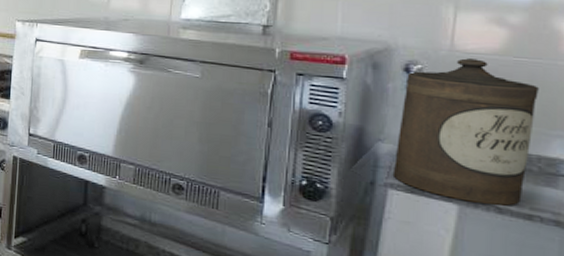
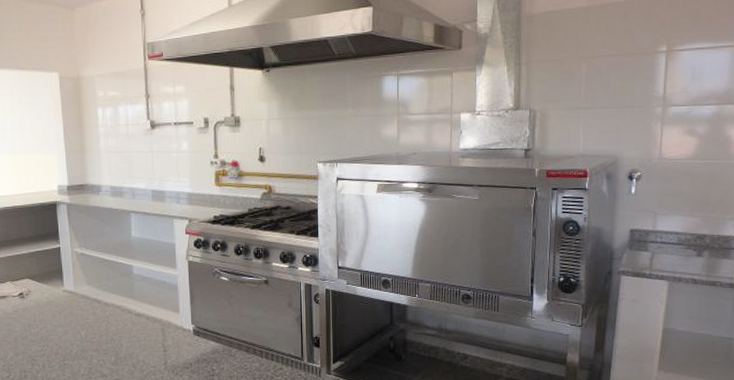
canister: present [394,58,539,206] -> none [624,164,717,278]

